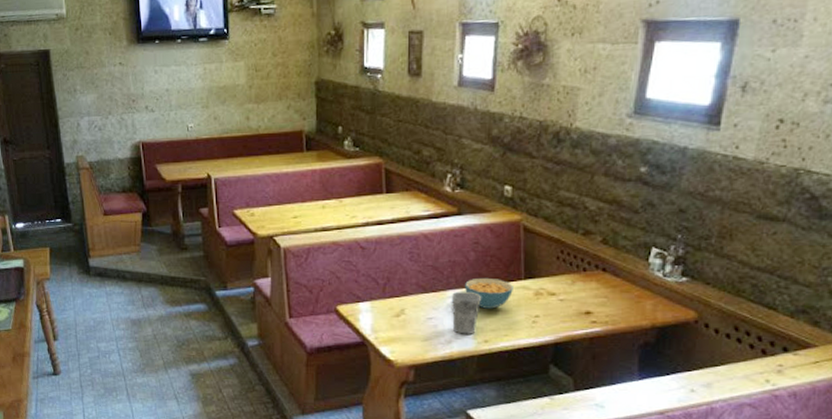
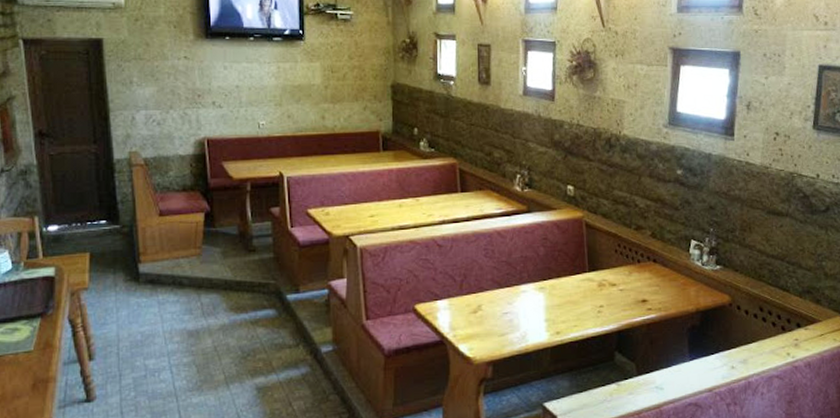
cup: present [451,291,481,336] -> none [524,285,552,328]
cereal bowl: present [465,277,513,309] -> none [537,271,579,301]

